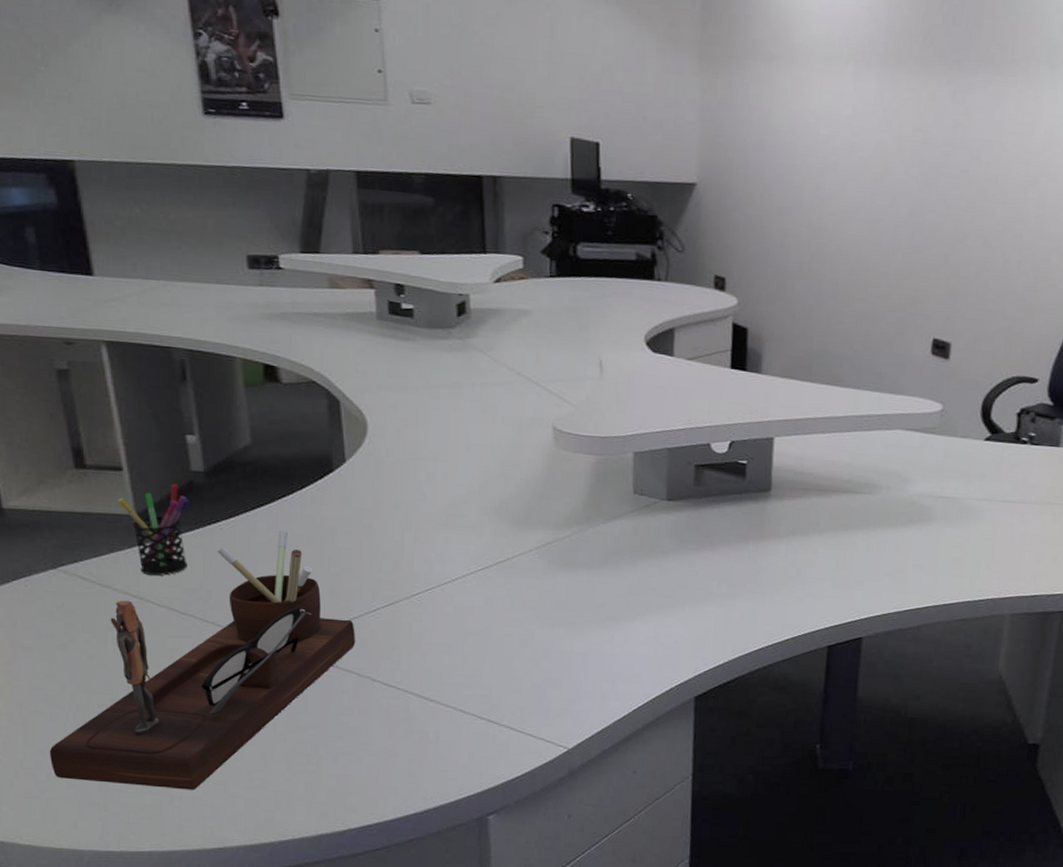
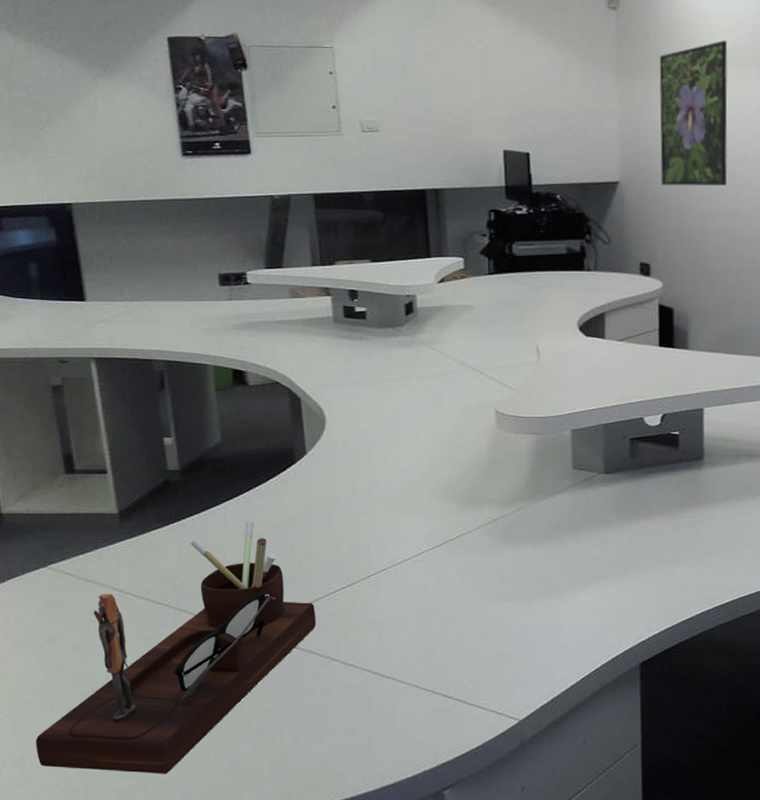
pen holder: present [117,483,189,576] -> none [102,483,165,569]
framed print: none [741,31,823,197] -> present [659,40,728,186]

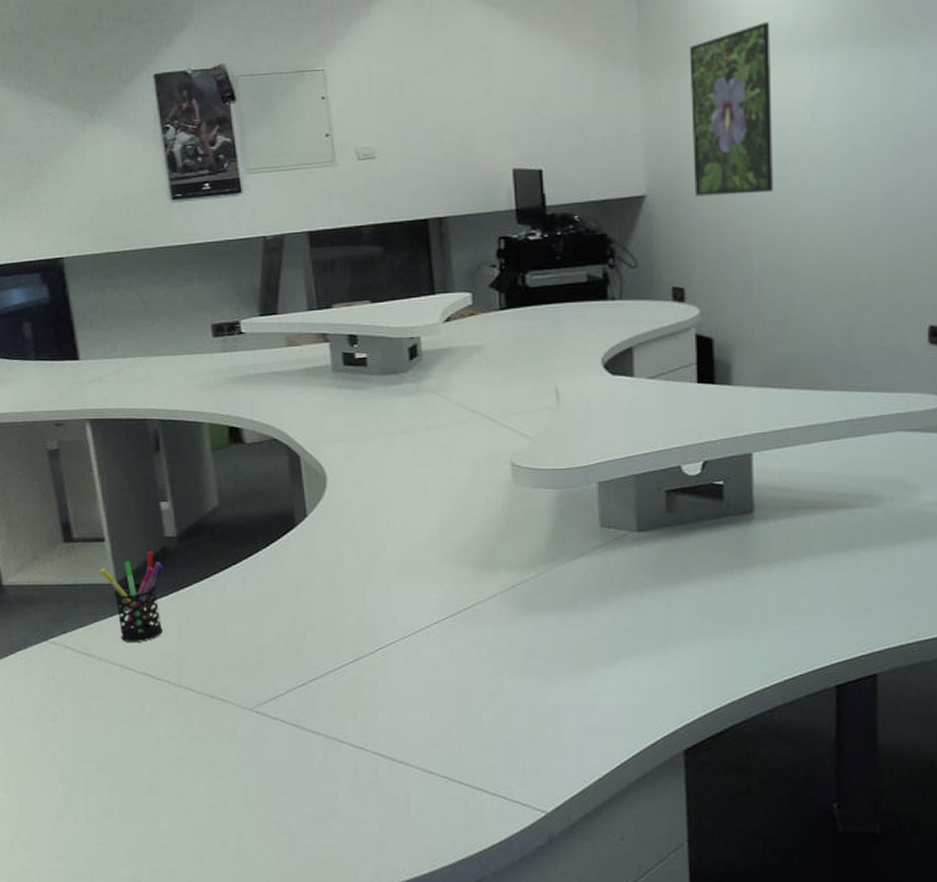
desk organizer: present [35,521,316,774] -> none [41,590,322,862]
pen holder: none [102,483,165,569] -> present [100,550,163,642]

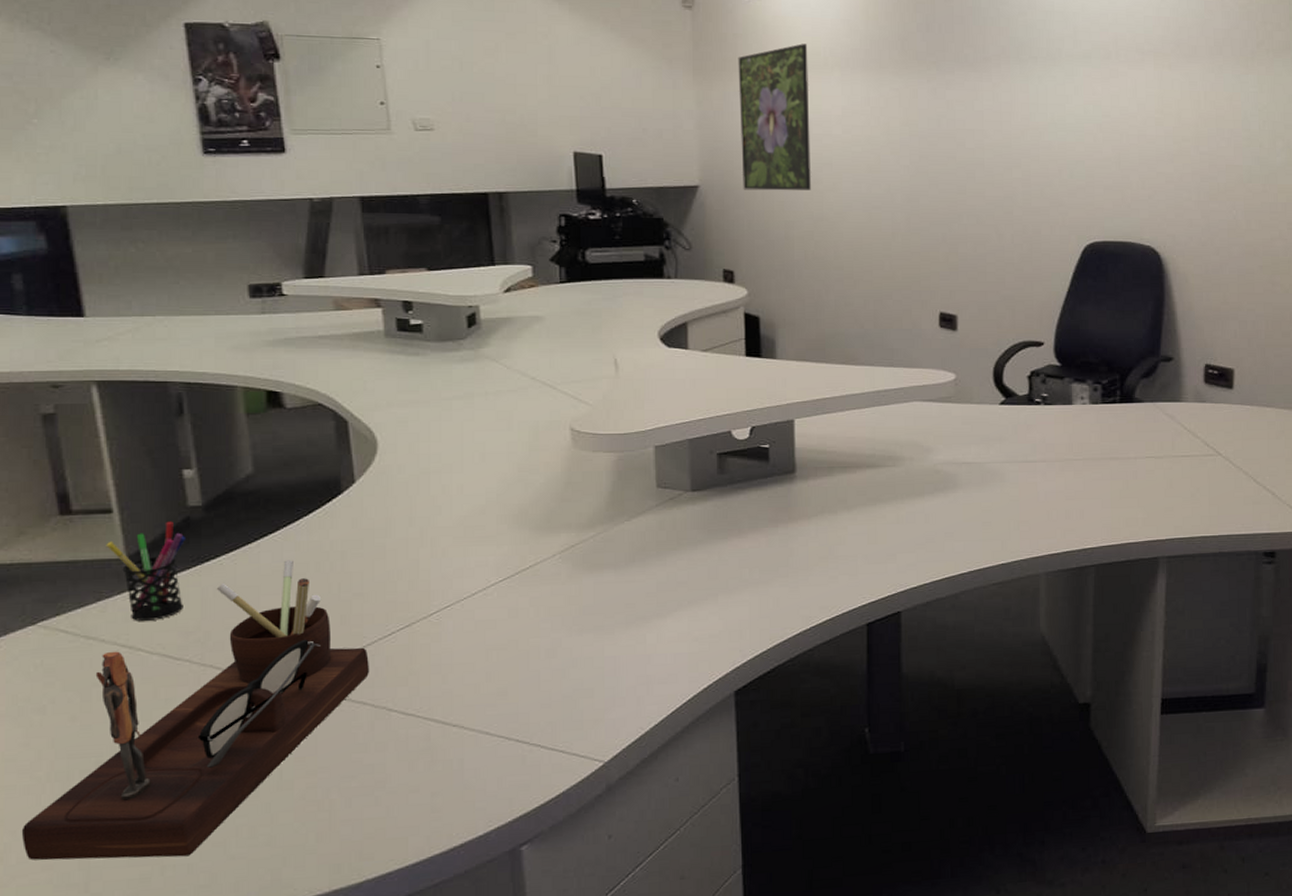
desk organizer: none [41,590,322,862] -> present [21,560,369,861]

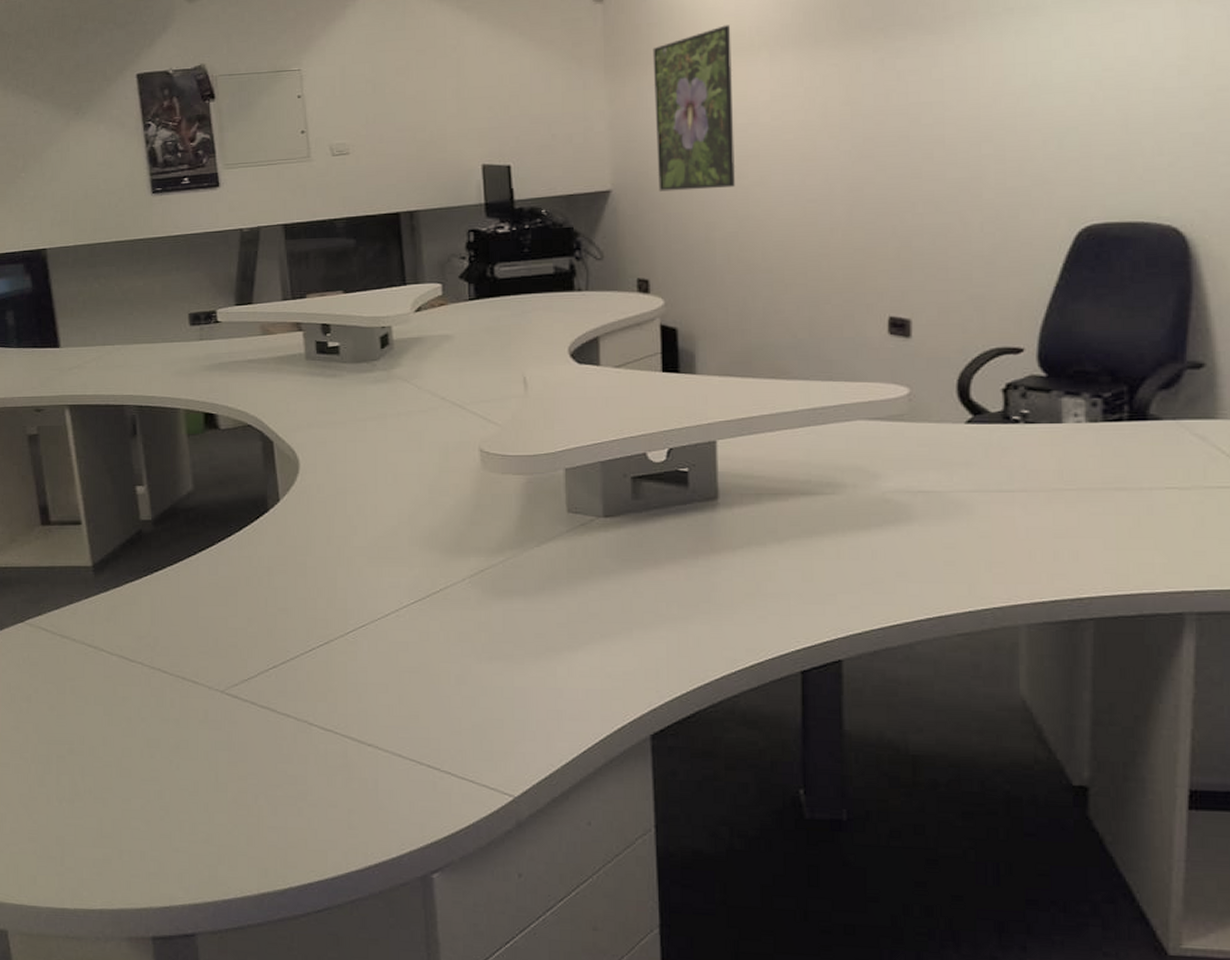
desk organizer: present [21,560,369,861] -> none [13,573,292,844]
pen holder: present [106,521,185,621] -> none [76,534,138,624]

